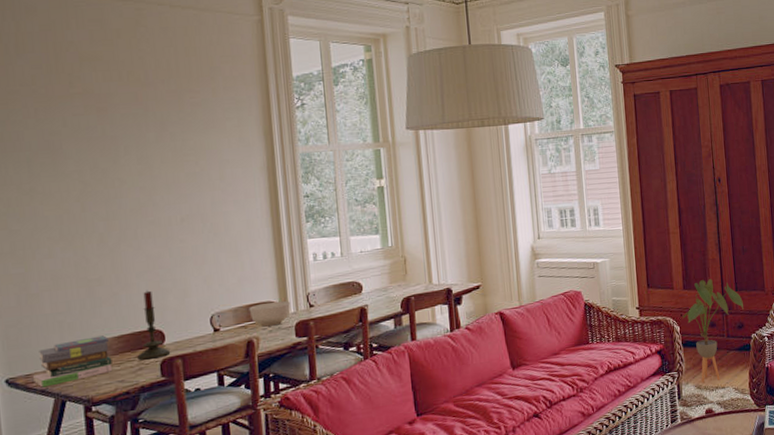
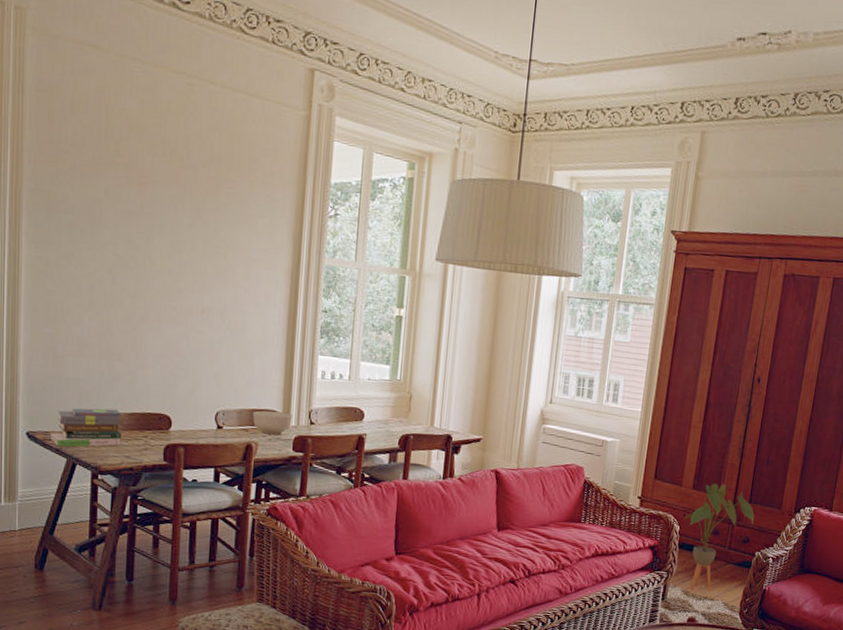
candle: present [137,289,170,360] -> none [144,373,174,443]

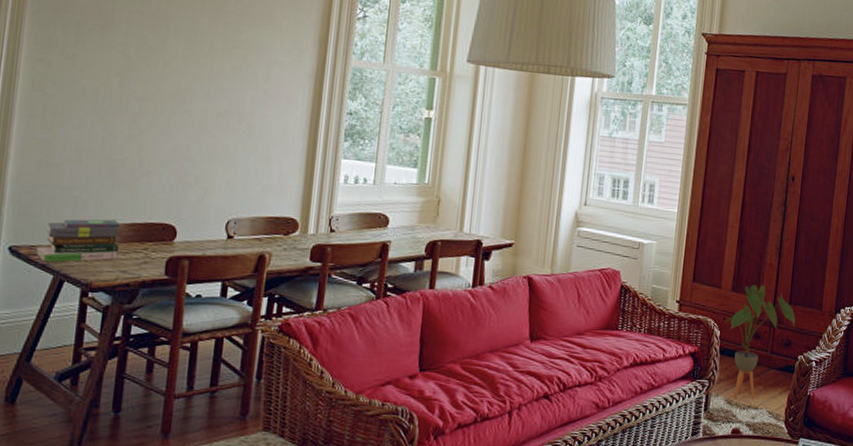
bowl: present [252,410,292,435] -> none [267,218,311,244]

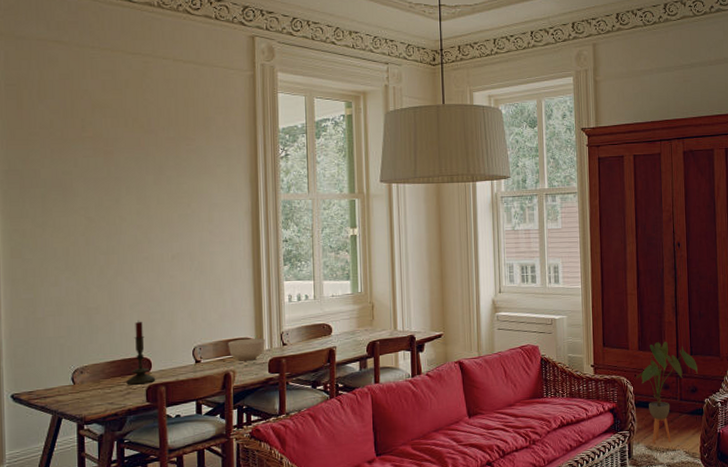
books: present [36,219,120,263] -> none [35,360,104,404]
candle: none [144,180,178,255] -> present [126,320,155,385]
bowl: none [267,218,311,244] -> present [228,337,265,361]

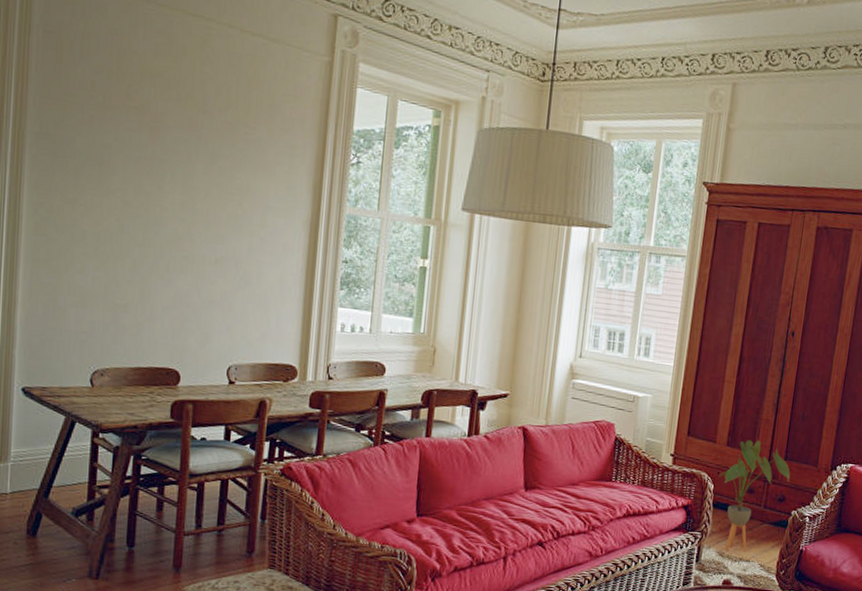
candle: present [126,320,155,385] -> none [150,326,182,399]
bowl: present [228,337,265,361] -> none [267,364,309,391]

